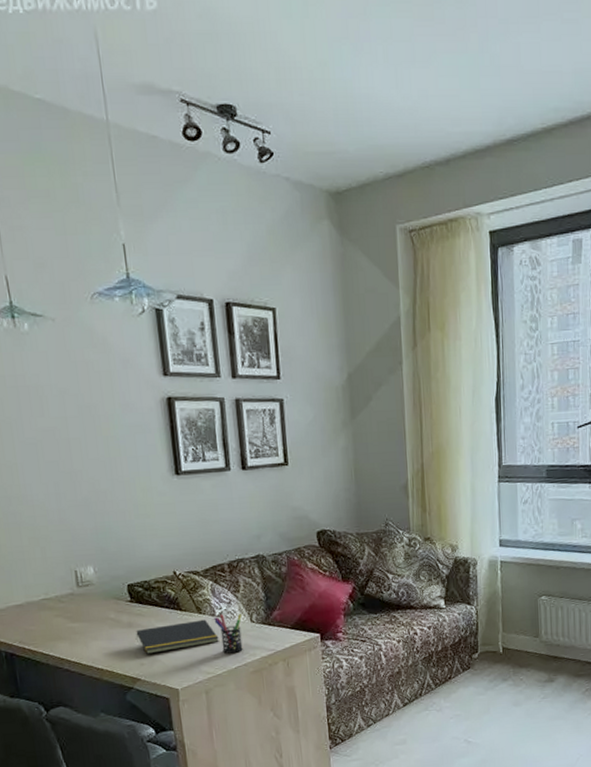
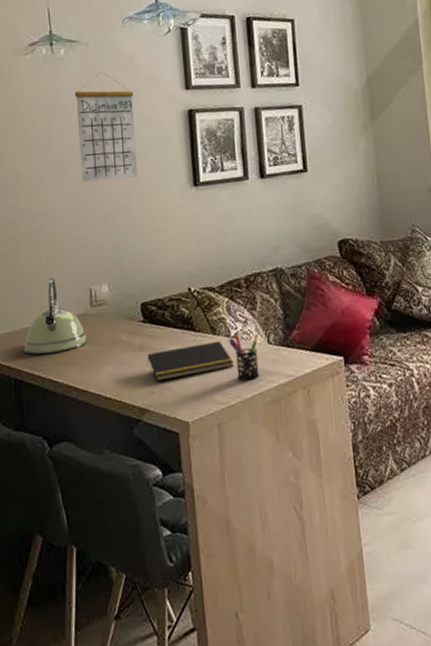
kettle: none [11,559,77,630] -> present [23,277,88,355]
calendar: none [43,351,118,467] -> present [74,71,139,183]

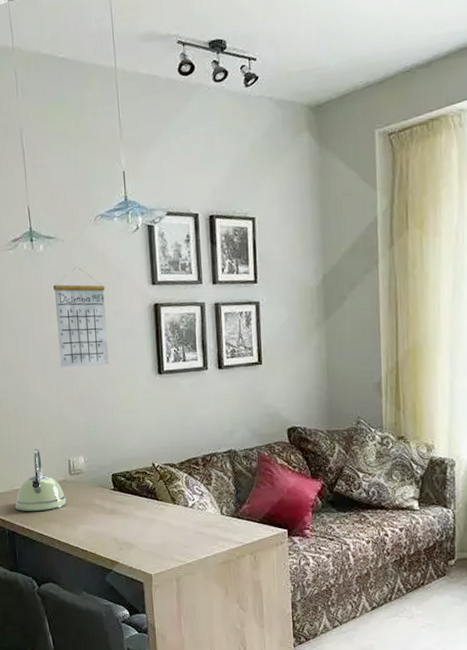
notepad: present [146,341,234,381] -> none [116,510,191,539]
pen holder: present [229,334,259,380] -> none [187,505,213,544]

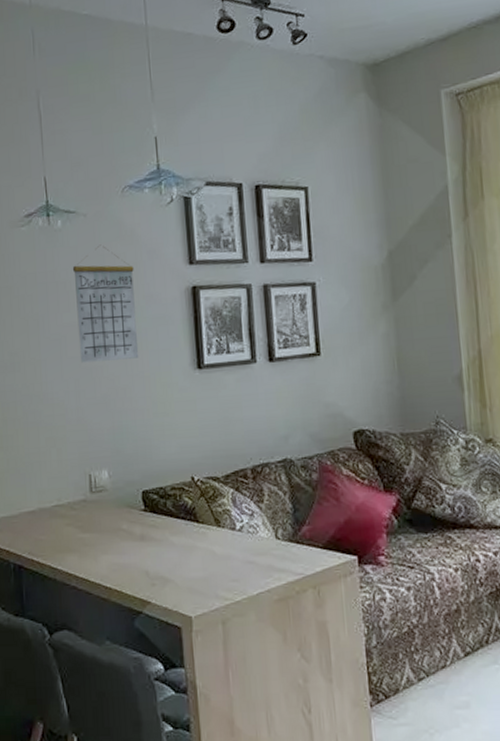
kettle: present [15,448,68,511] -> none [22,461,88,540]

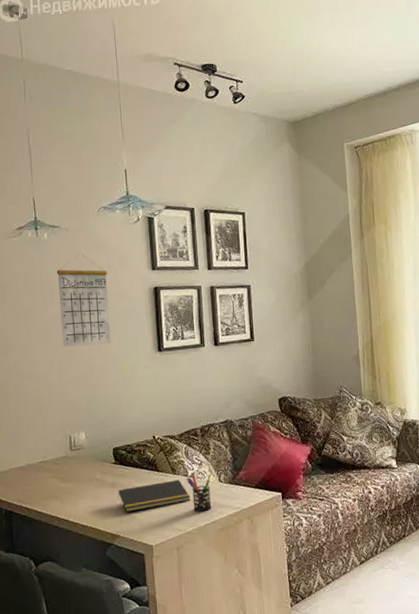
notepad: none [147,534,239,573] -> present [117,479,191,512]
pen holder: none [234,528,266,576] -> present [187,474,212,512]

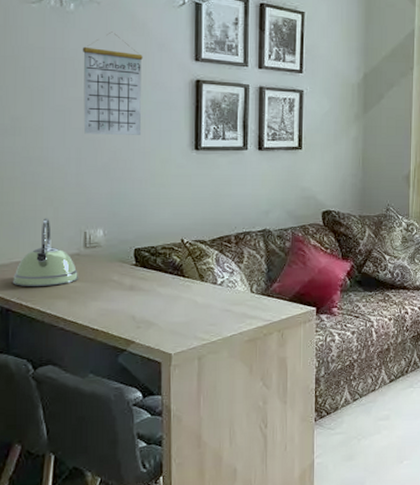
kettle: none [12,426,68,490] -> present [12,218,79,286]
notepad: present [117,479,191,512] -> none [135,287,218,317]
pen holder: present [187,474,212,512] -> none [215,283,243,321]

